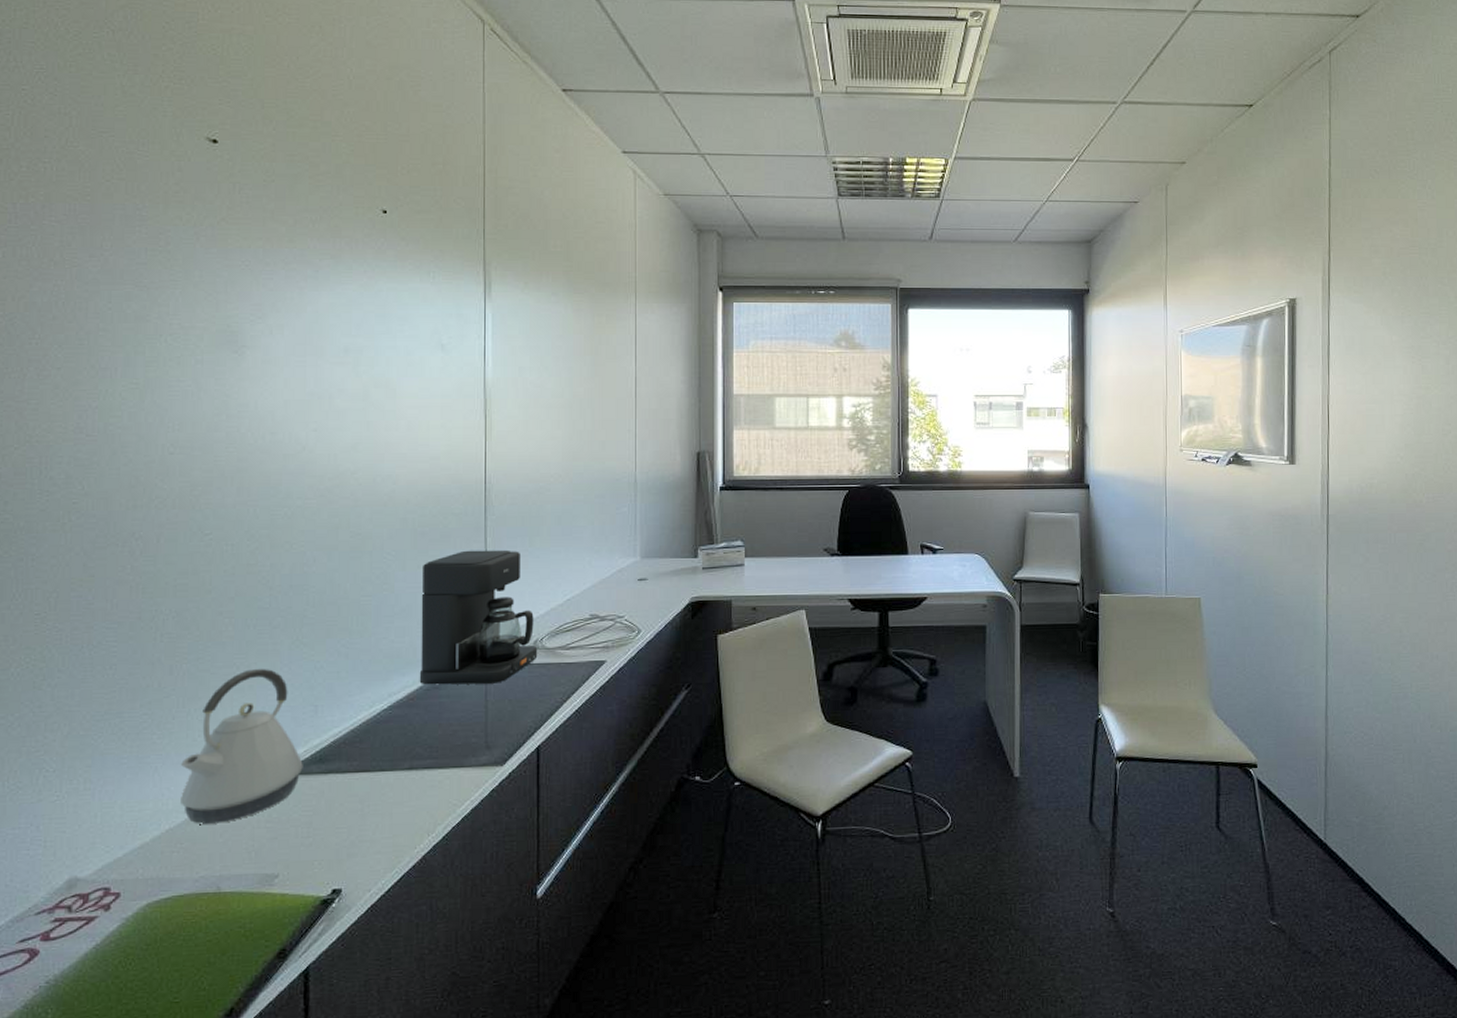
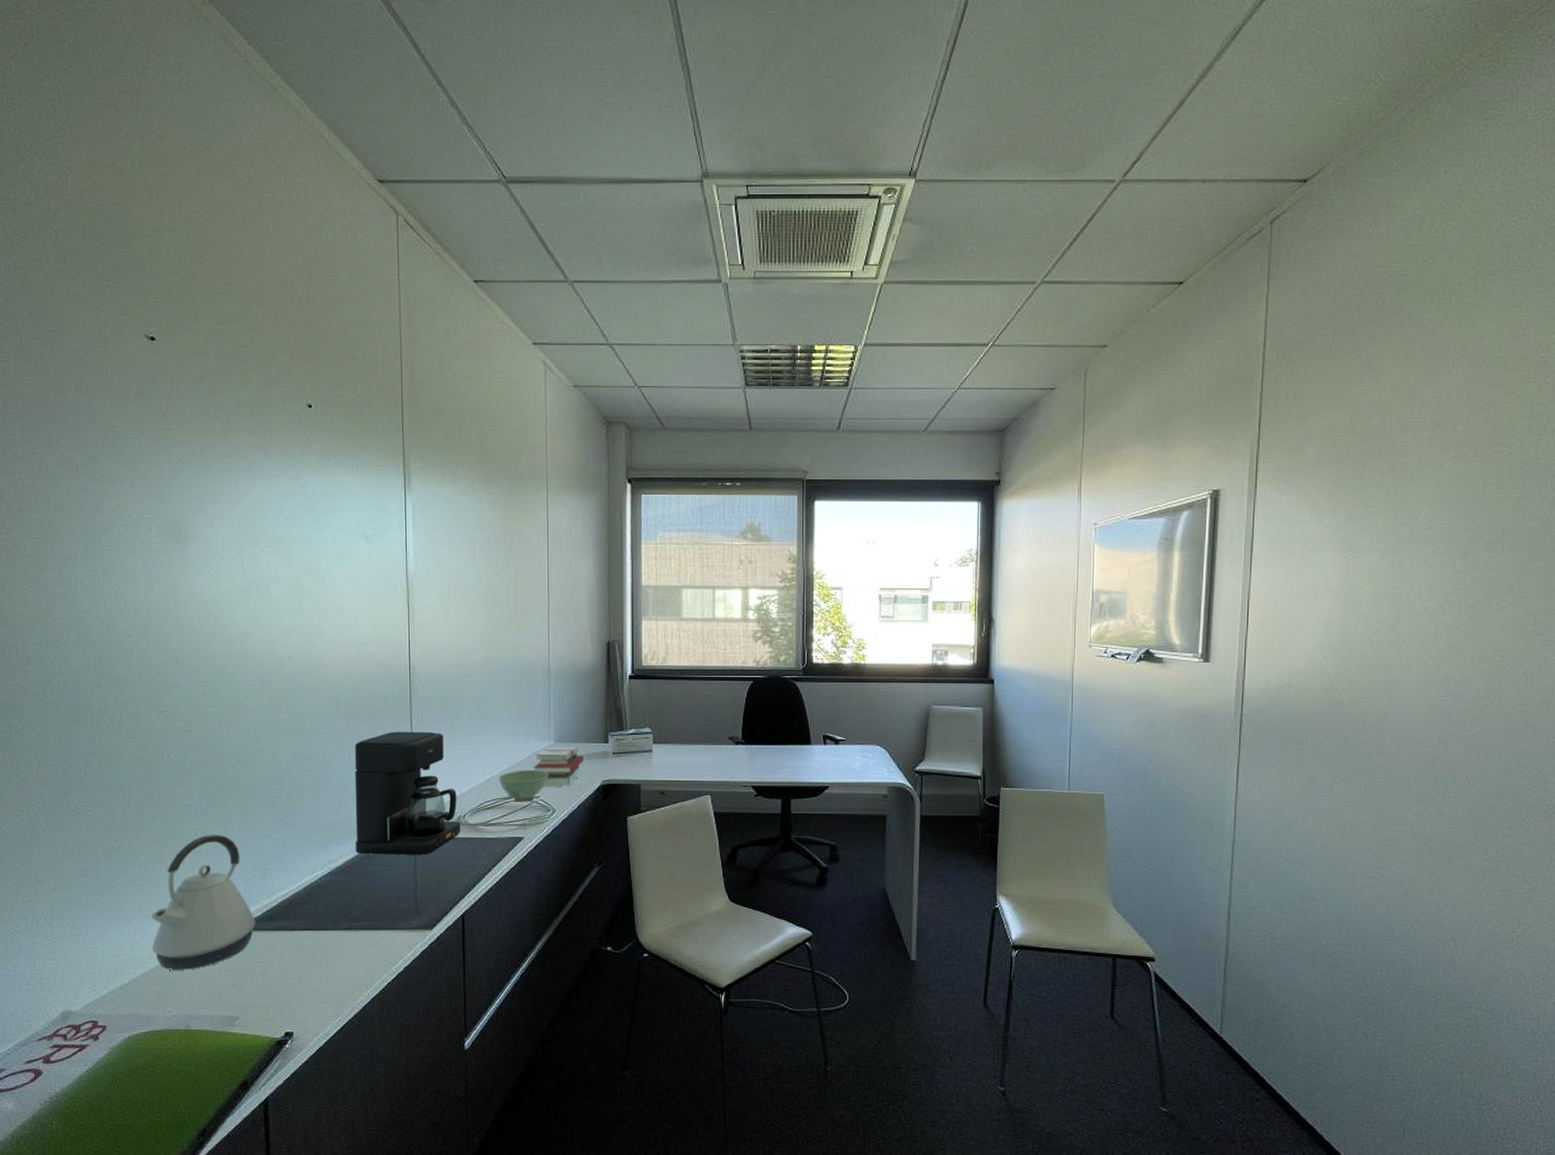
bowl: none [579,587,635,623] -> present [498,769,550,802]
books: none [617,561,671,607] -> present [533,746,584,788]

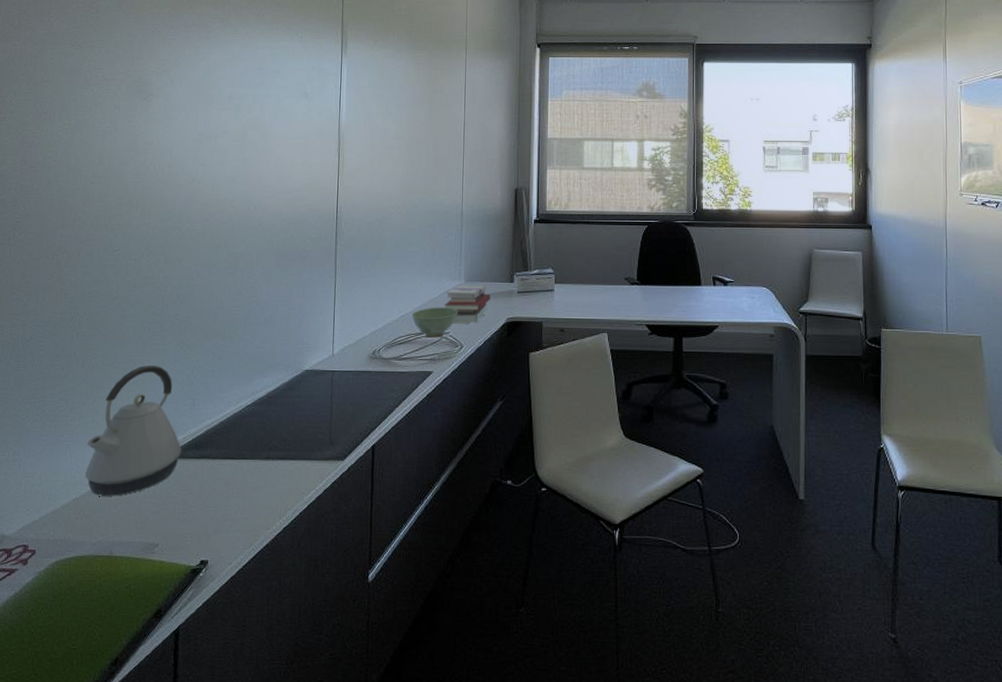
coffee maker: present [354,731,461,855] -> none [277,270,376,387]

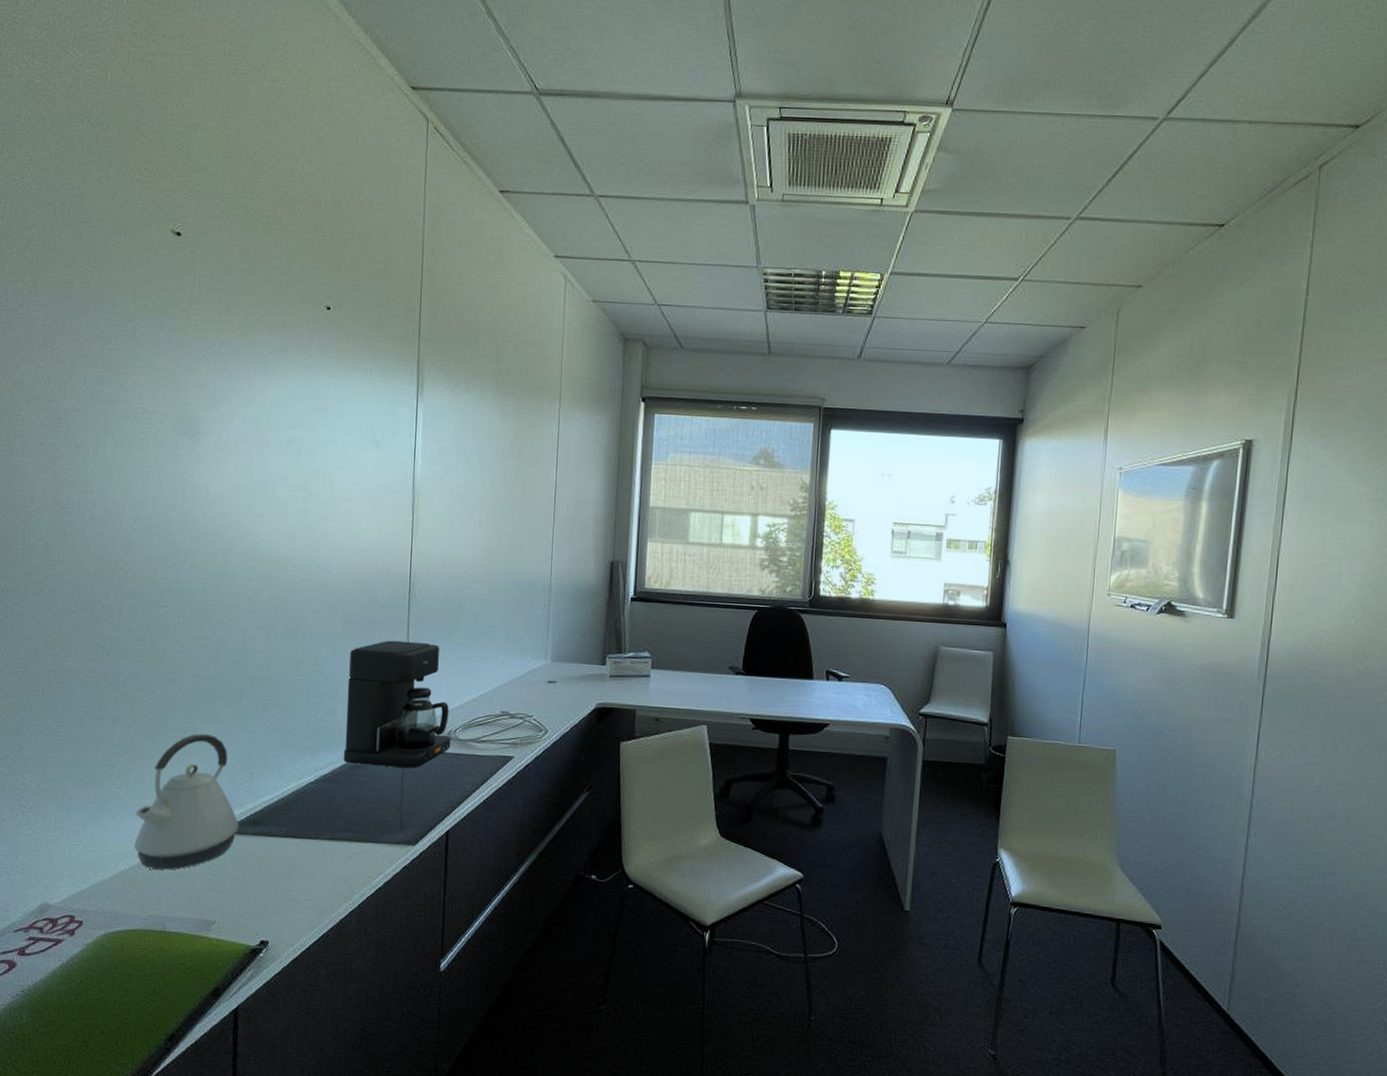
coffee maker: none [277,270,376,387] -> present [343,640,451,768]
bowl: present [411,307,459,338] -> none [492,687,544,721]
books: present [444,285,491,325] -> none [528,664,580,709]

